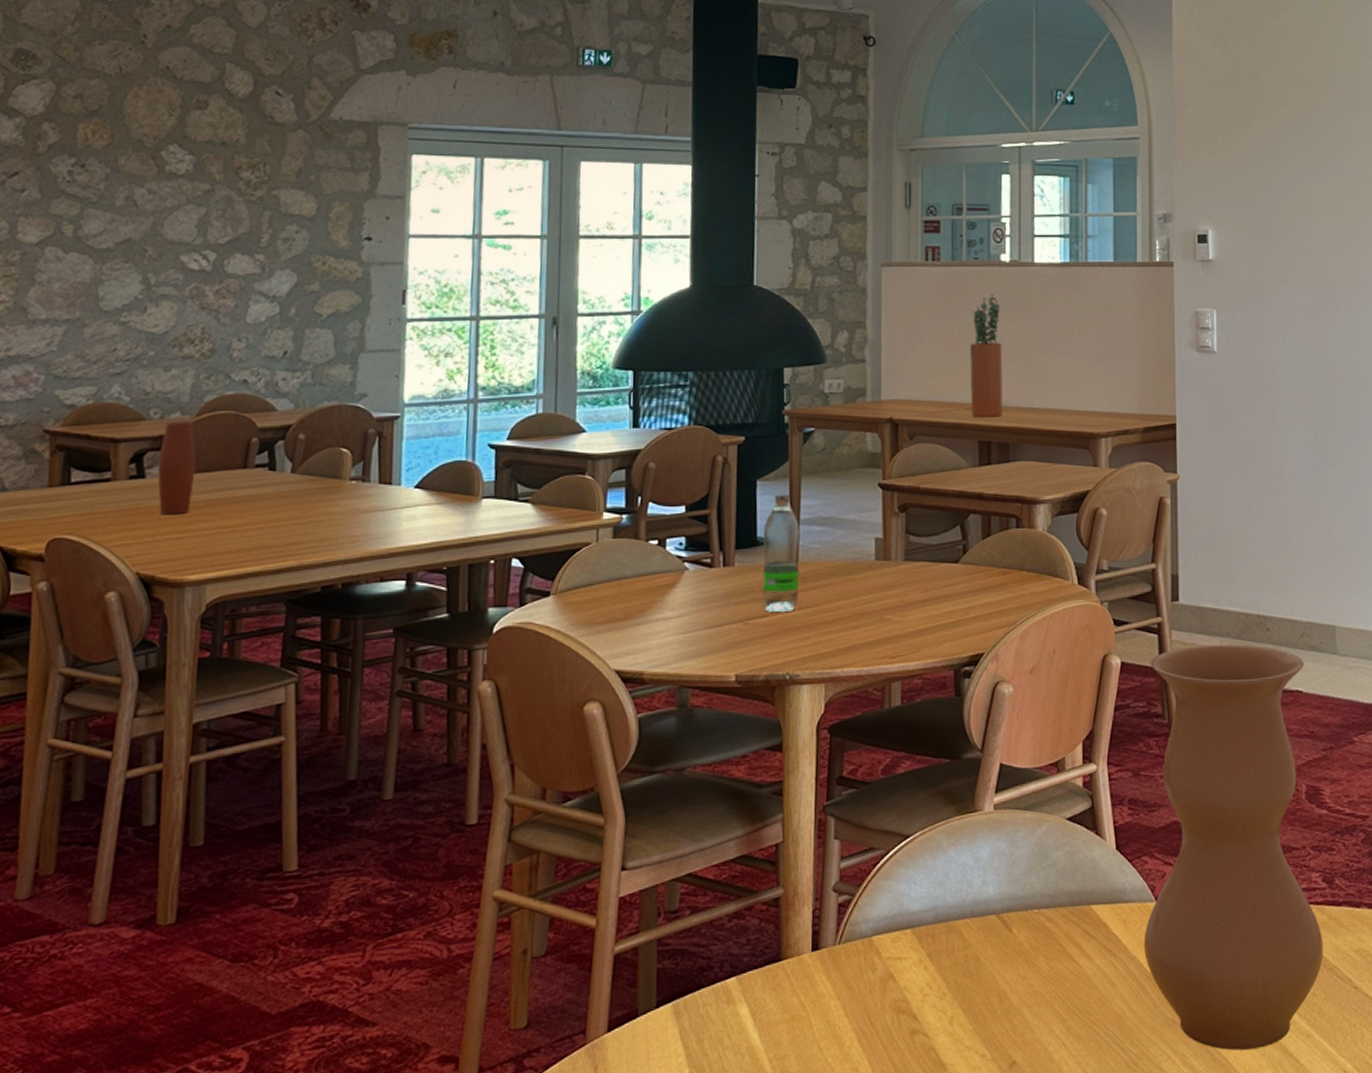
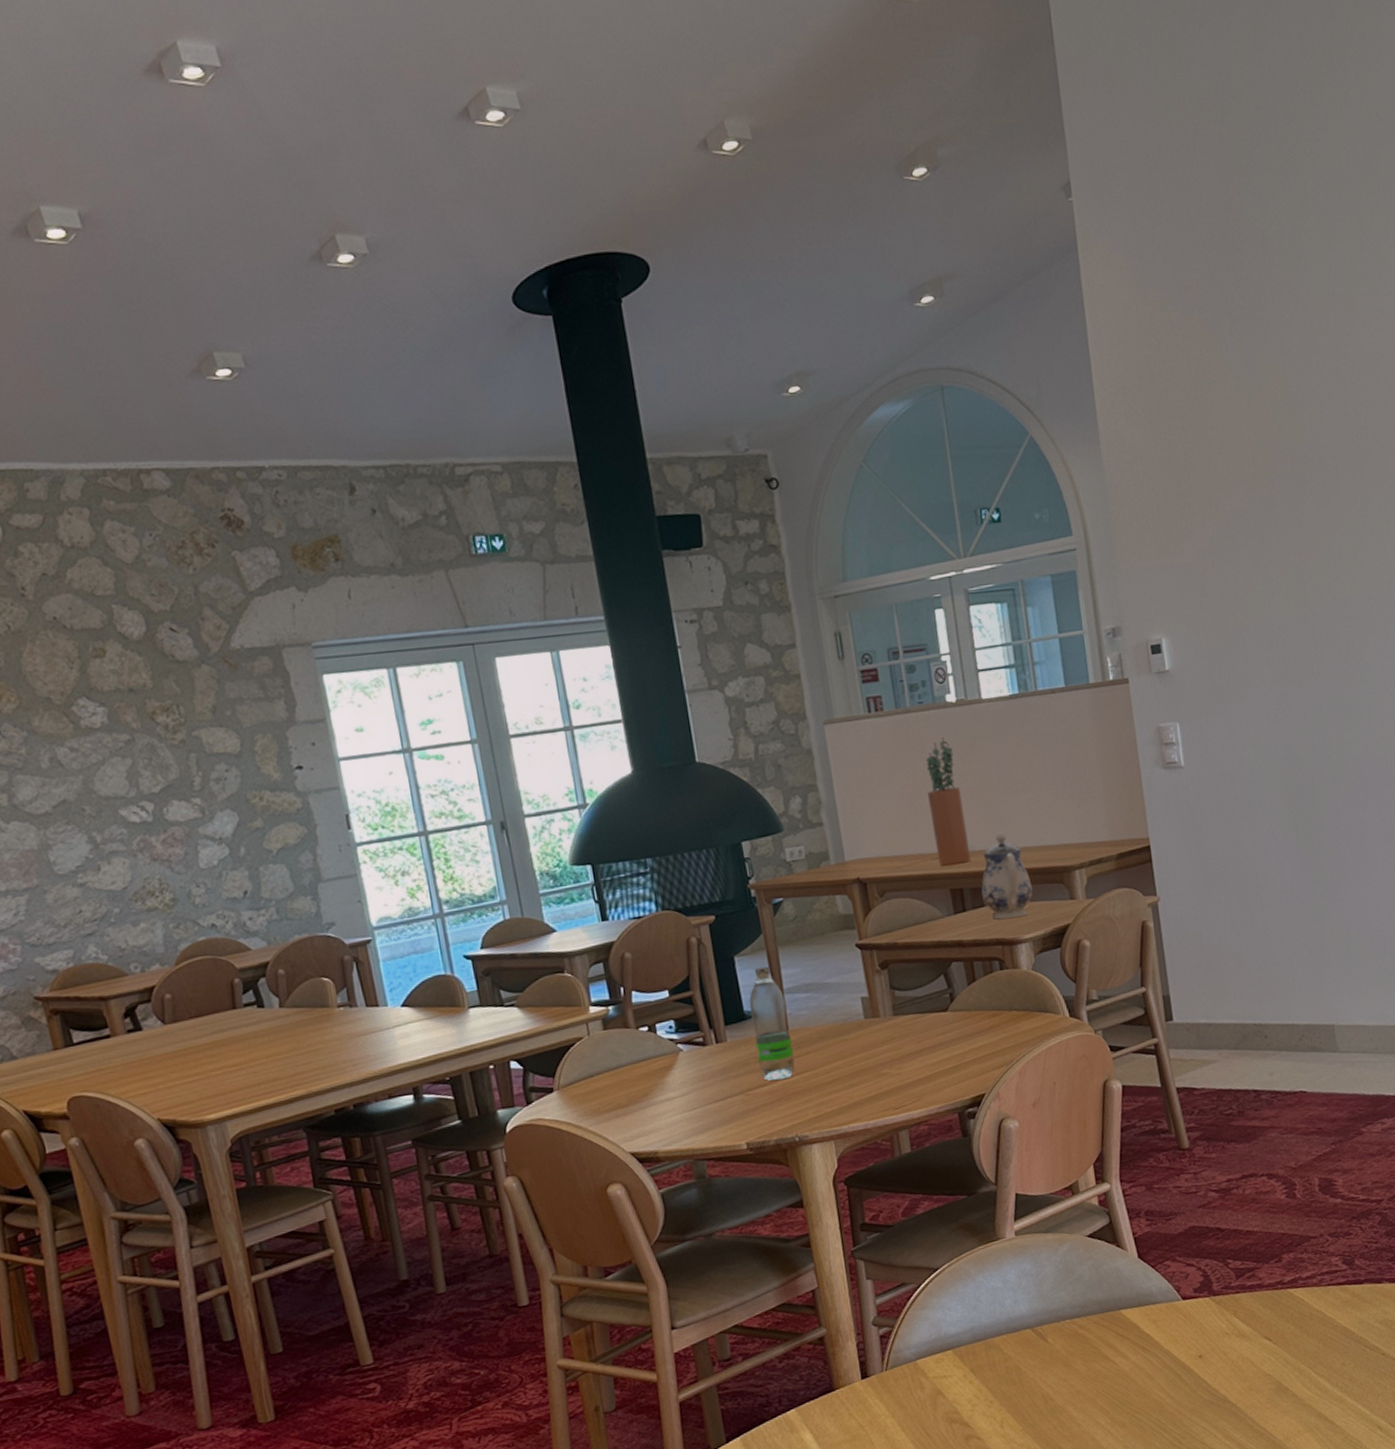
vase: present [157,421,197,515] -> none [148,971,192,1063]
teapot: none [1008,391,1059,478] -> present [981,832,1033,920]
vase: present [1143,644,1324,1051] -> none [1151,1053,1350,1421]

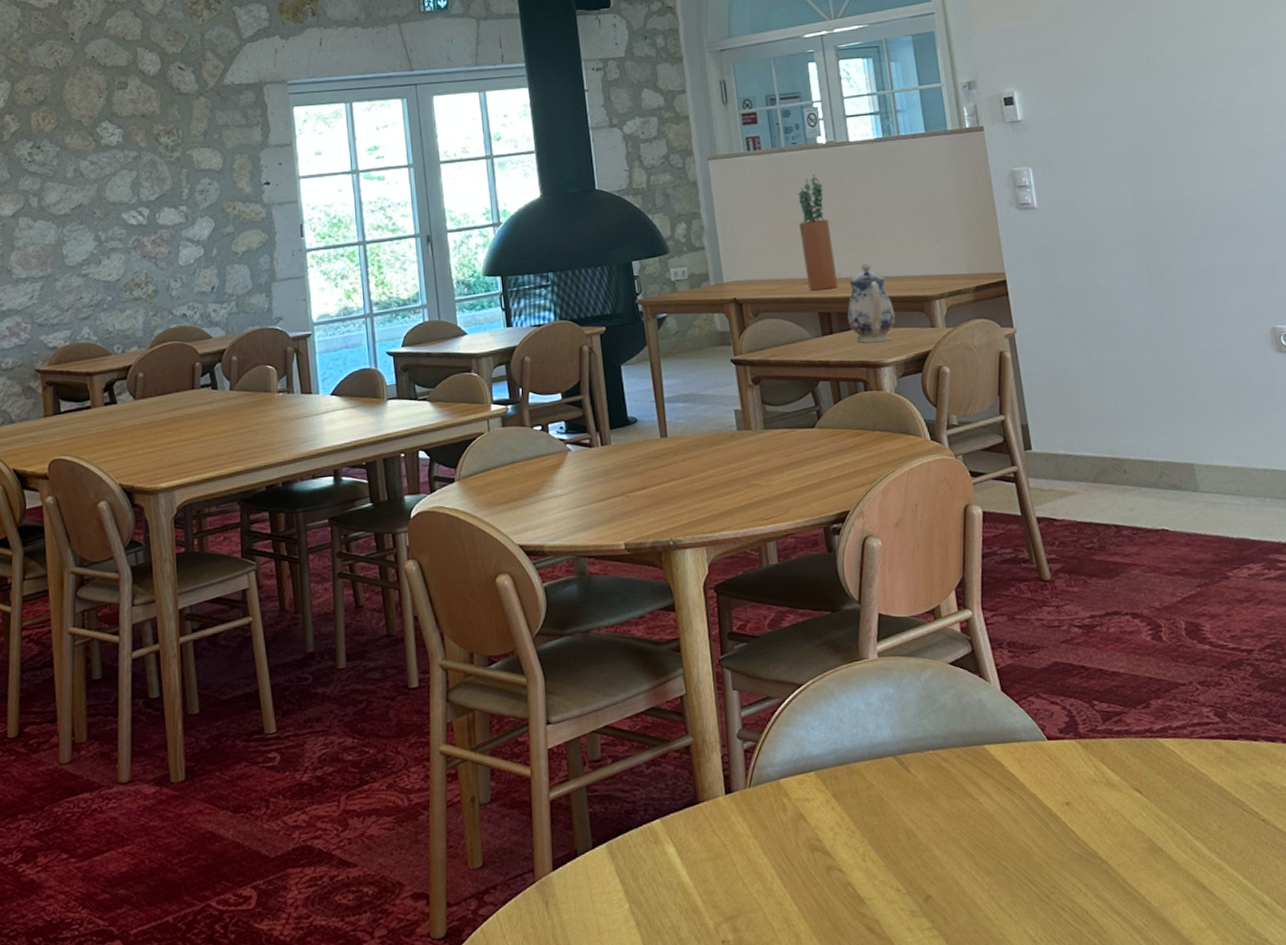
bottle: present [749,966,795,1081] -> none [633,376,672,484]

